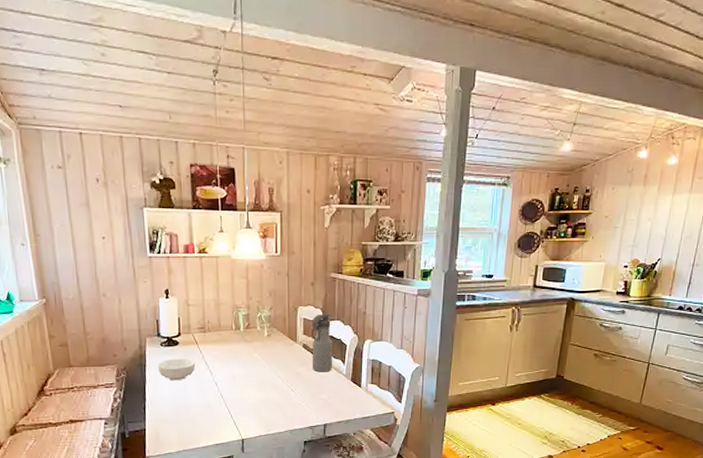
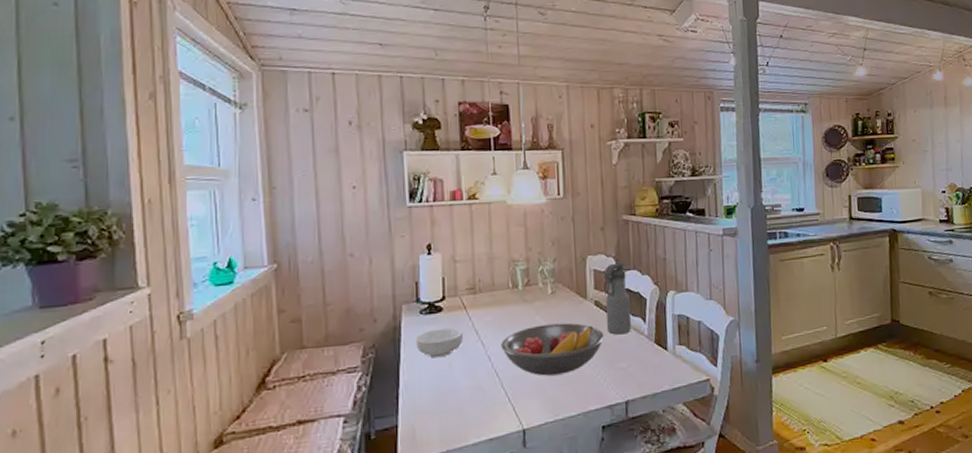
fruit bowl: none [226,360,309,400] -> present [501,322,604,376]

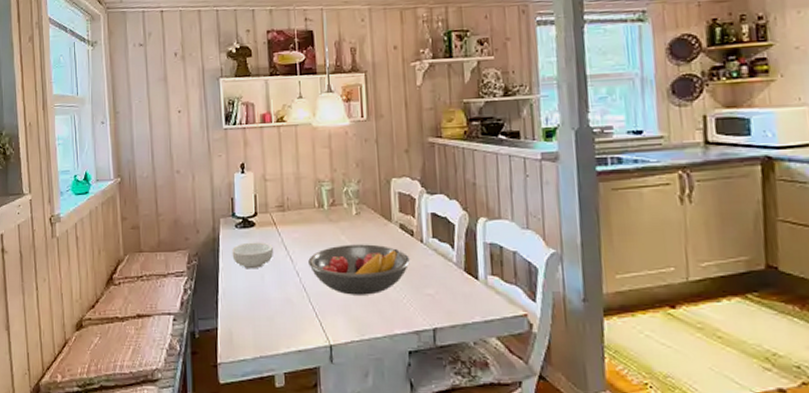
water bottle: present [603,262,631,335] -> none [408,186,438,260]

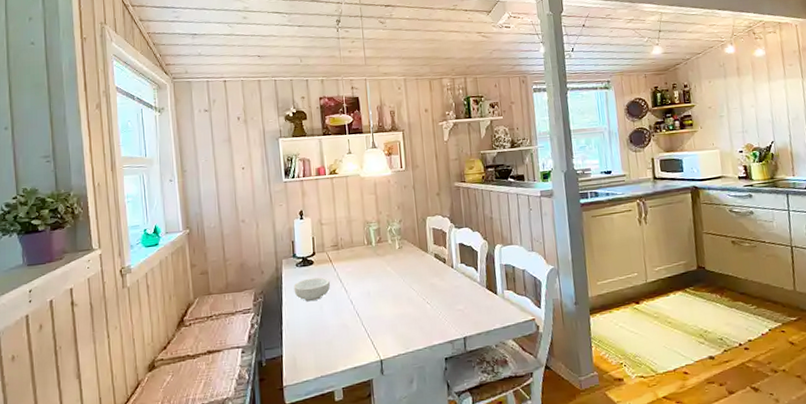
fruit bowl: present [308,244,410,295] -> none [360,272,444,316]

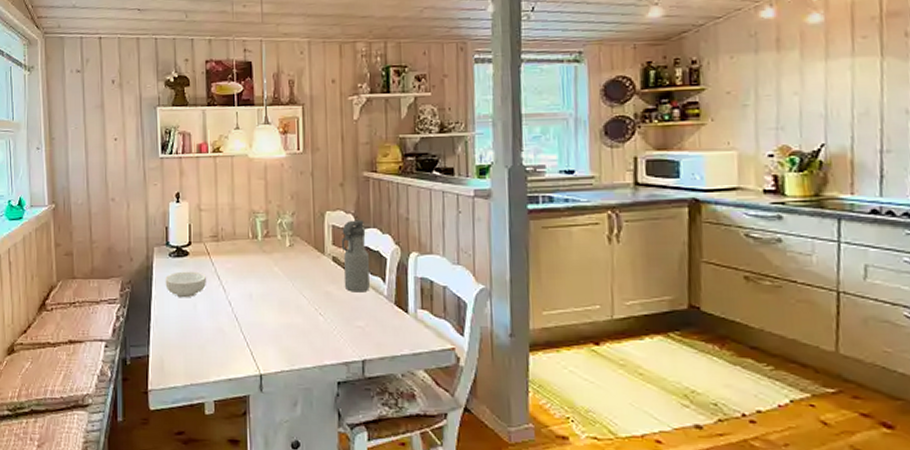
water bottle: none [440,221,466,282] -> present [341,220,370,293]

